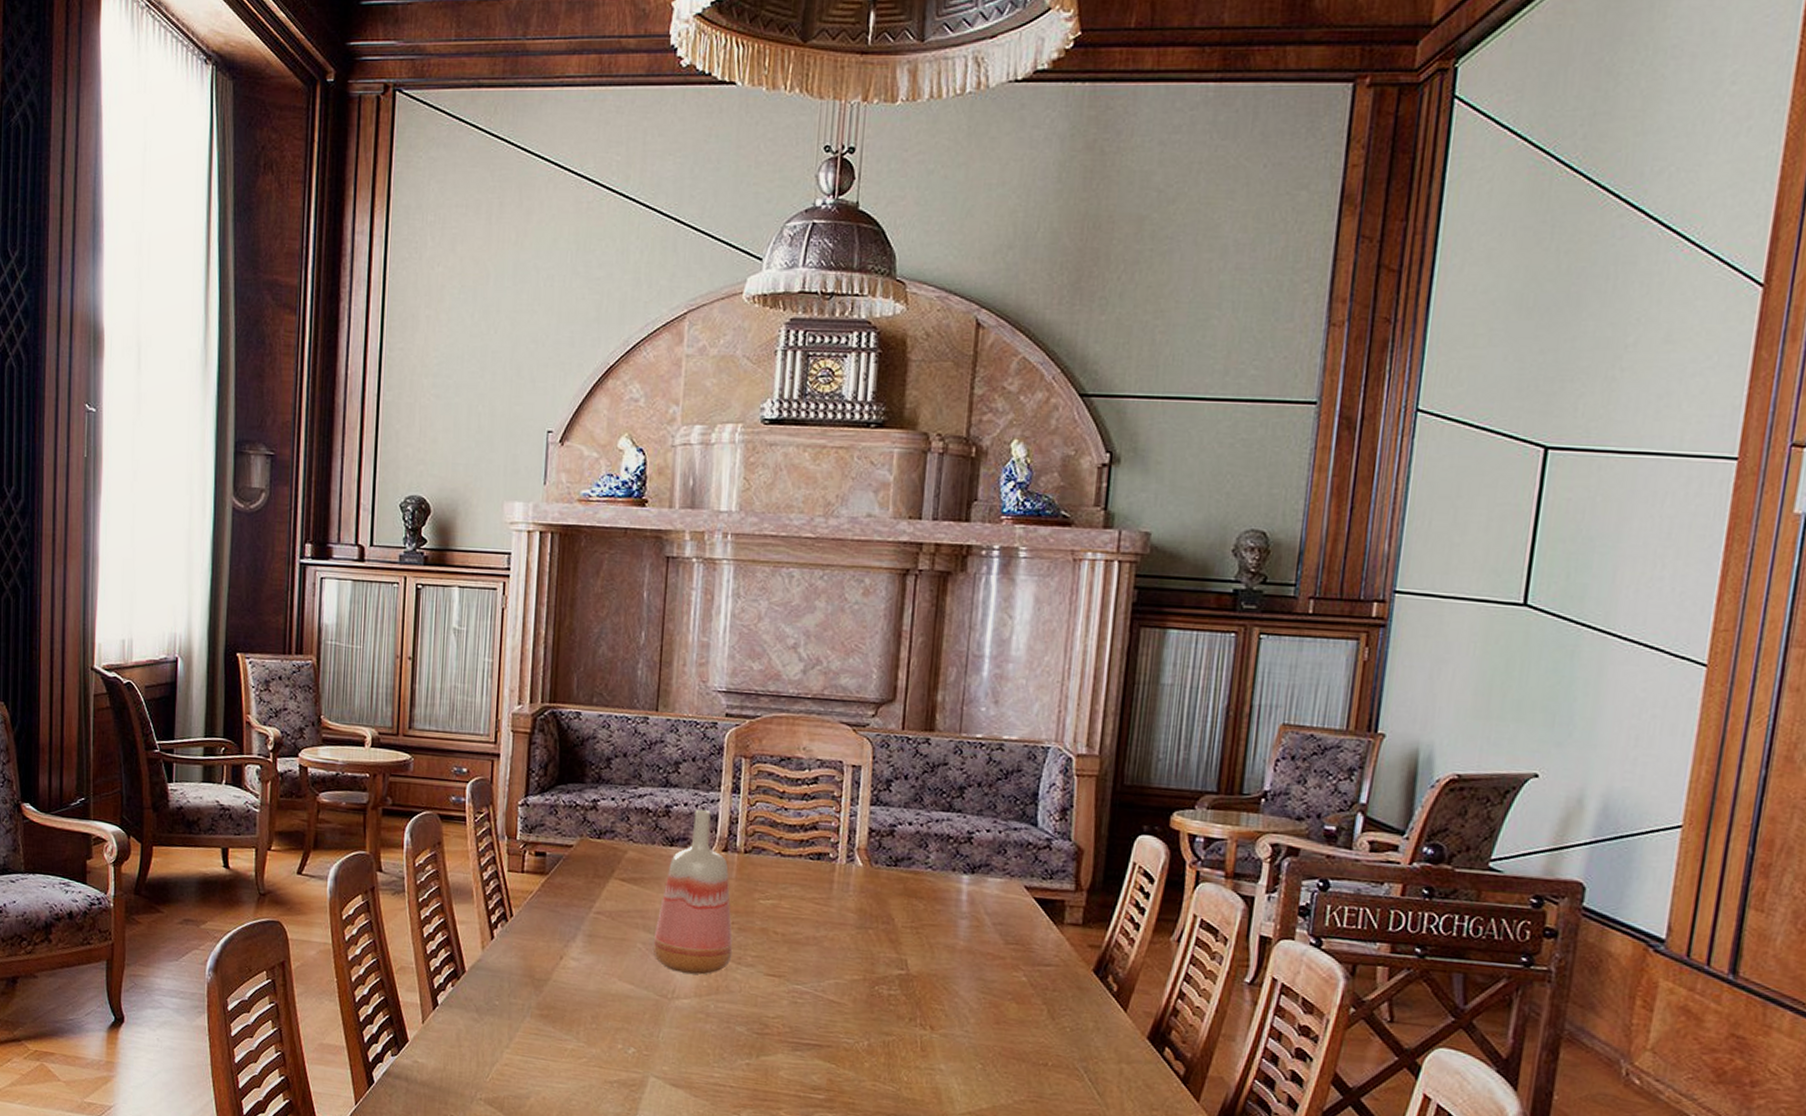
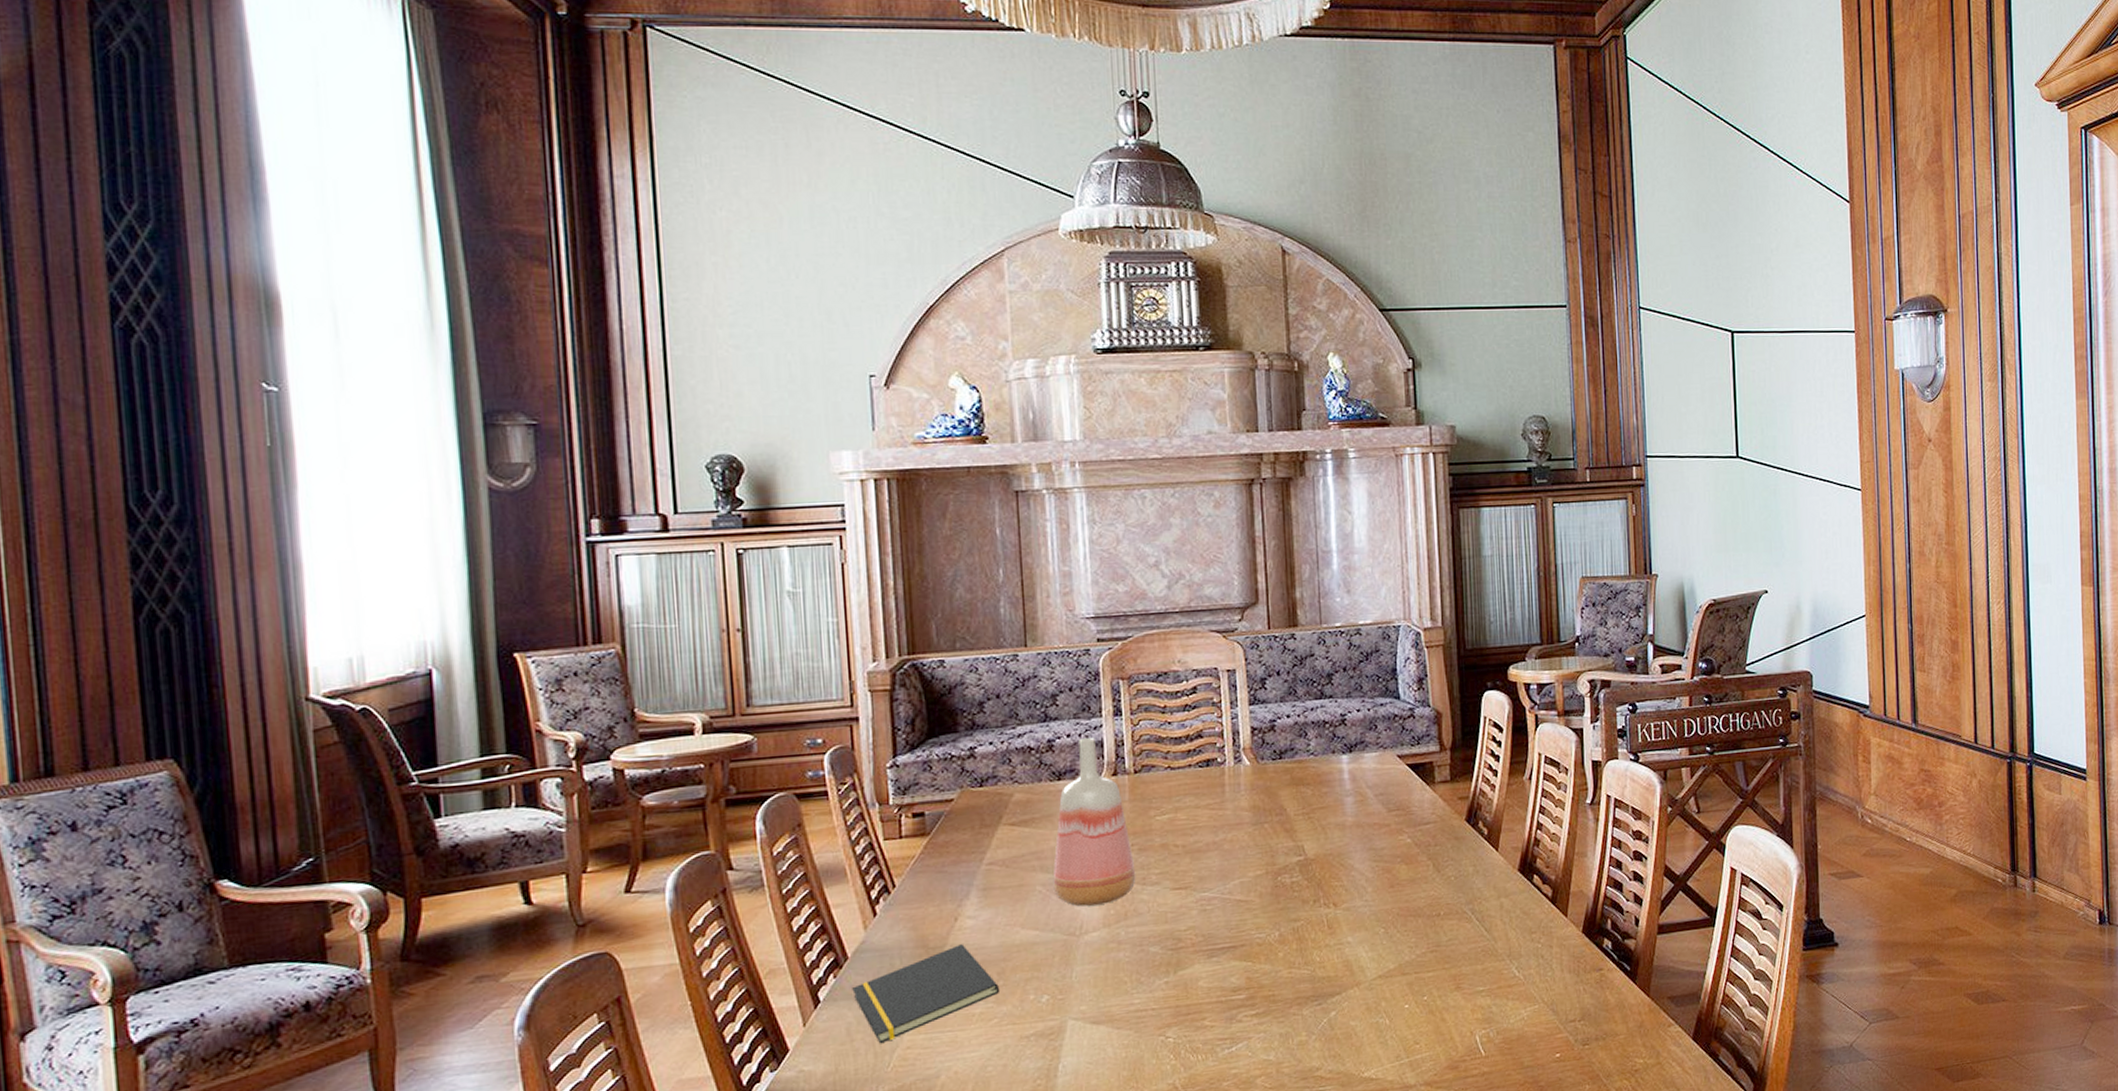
notepad: none [465,982,592,1055] -> present [852,944,1000,1044]

